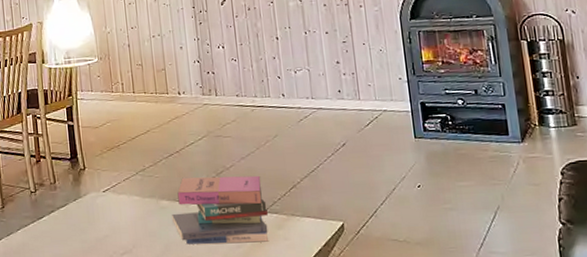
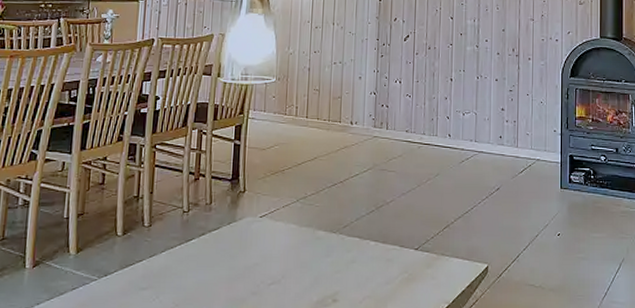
books: present [172,175,268,245] -> none [326,208,420,280]

